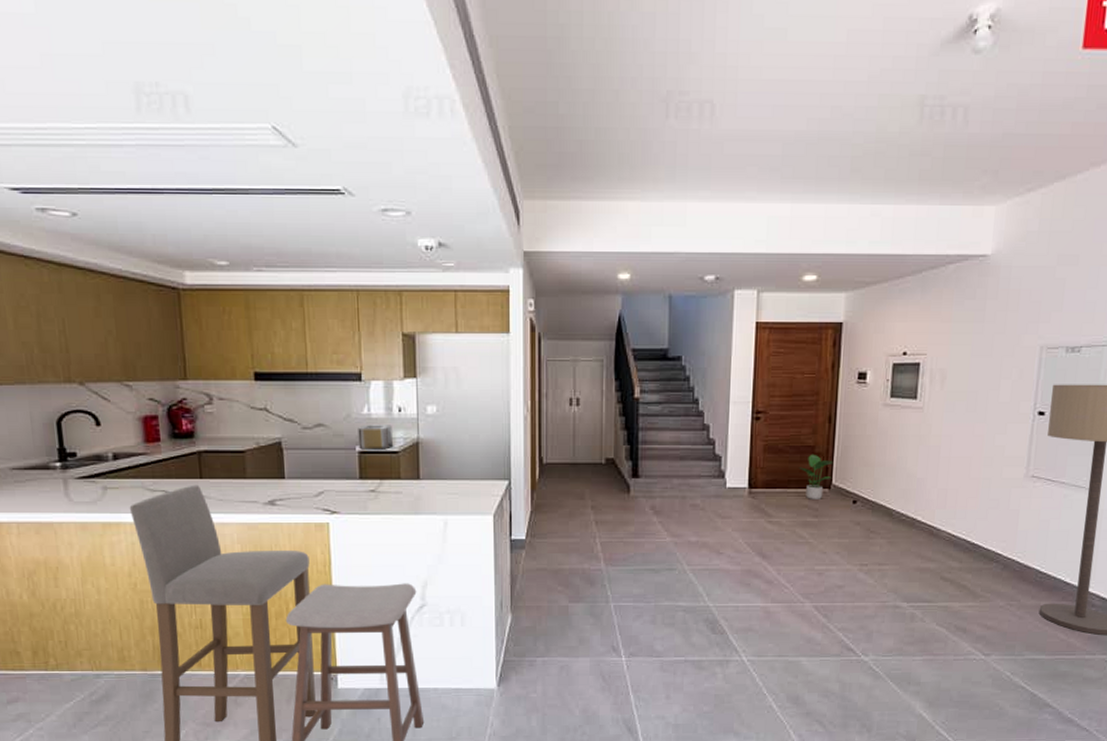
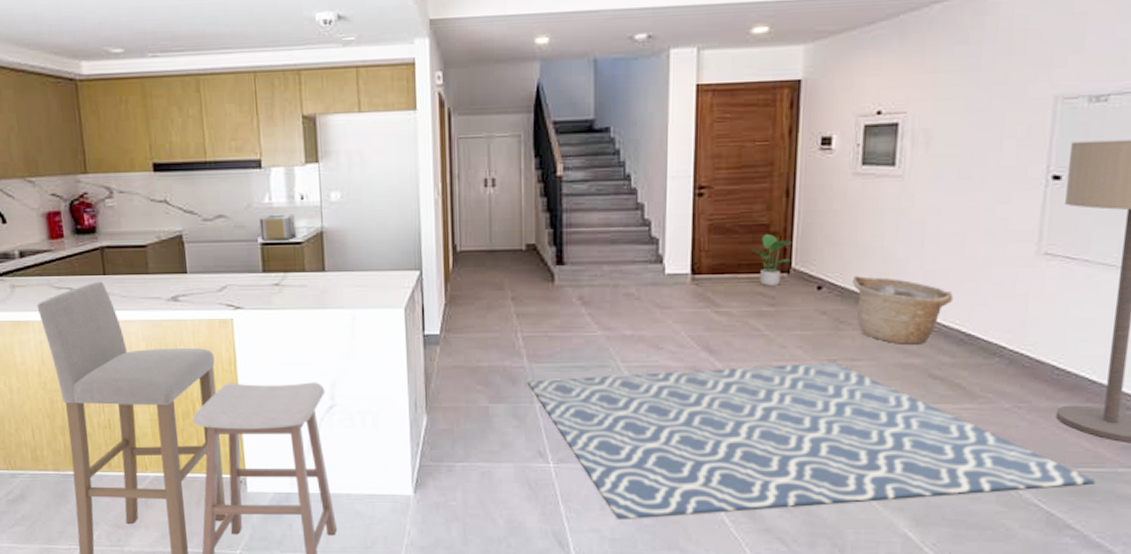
rug: none [604,566,1068,707] -> present [527,362,1095,519]
basket: none [881,492,961,551] -> present [852,276,953,345]

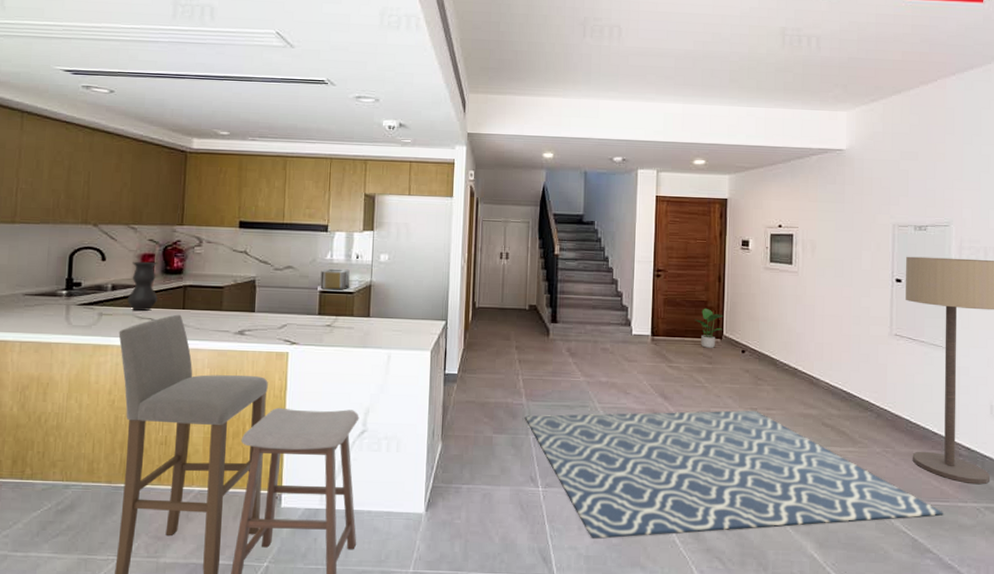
vase: none [37,220,73,281] -> present [127,261,158,312]
basket: present [852,276,953,345] -> none [766,344,836,399]

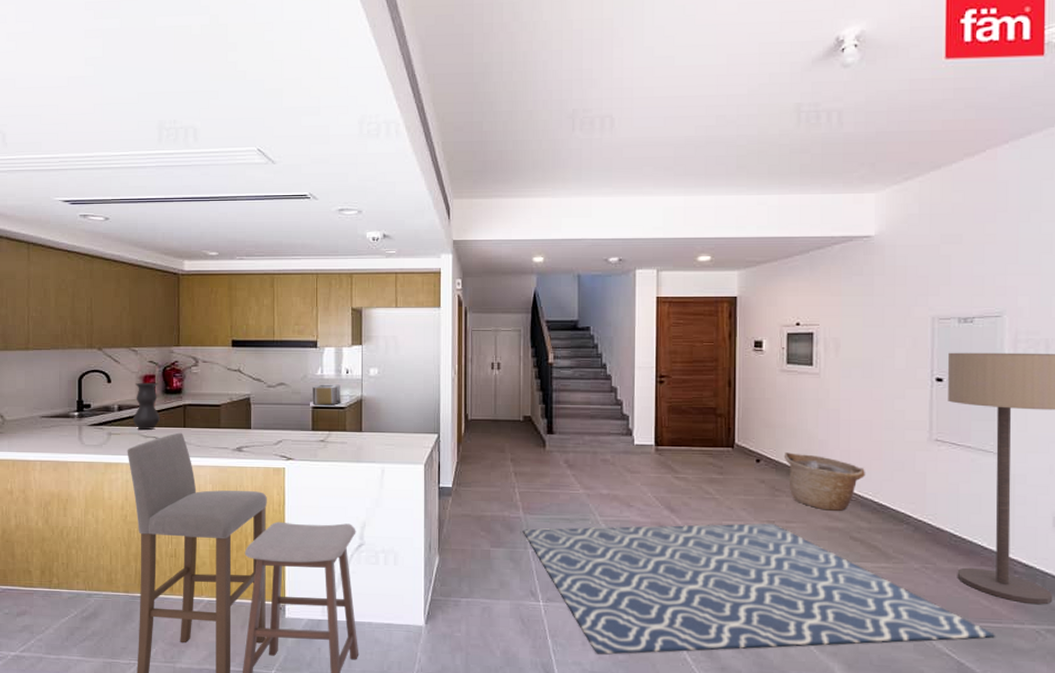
potted plant: present [695,308,724,349] -> none [703,415,735,459]
basket: none [766,344,836,399] -> present [783,452,865,511]

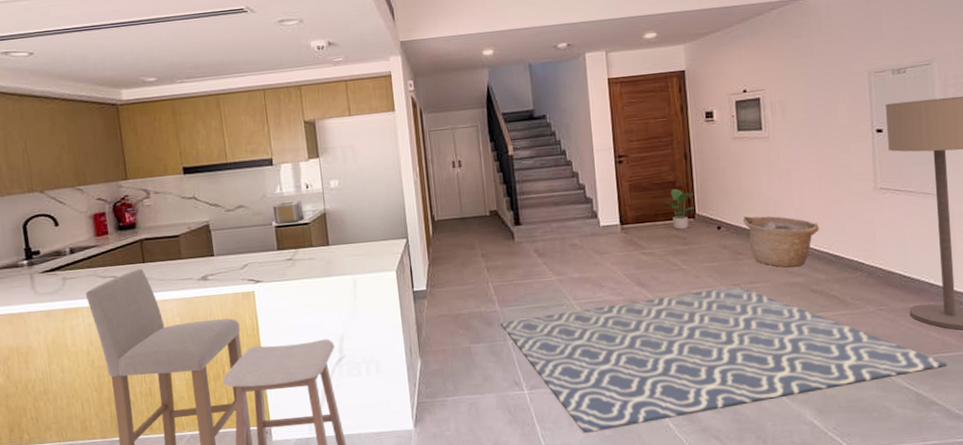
vase: present [132,382,160,431] -> none [85,219,117,272]
potted plant: none [703,415,735,459] -> present [664,188,694,230]

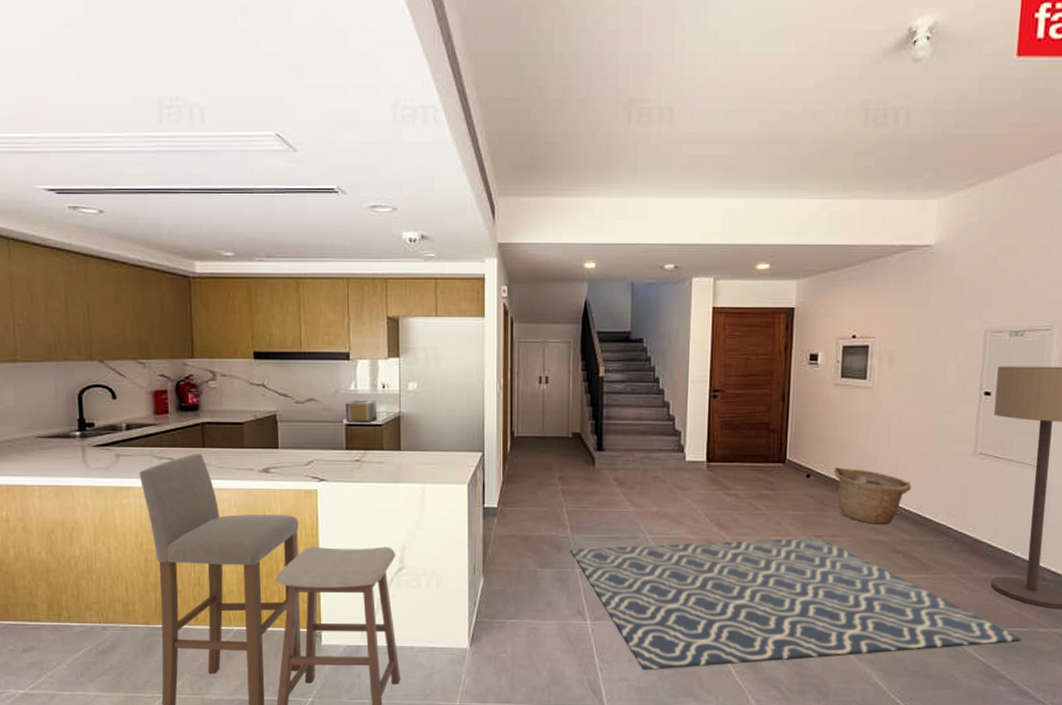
potted plant: present [664,188,694,230] -> none [755,430,787,474]

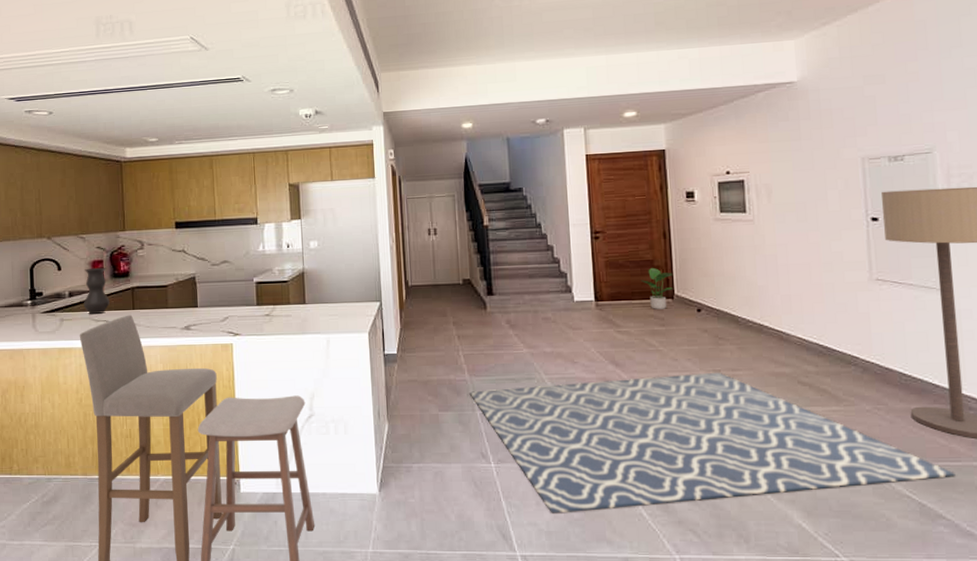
vase: none [143,398,175,451] -> present [83,267,110,315]
toaster: present [345,400,378,423] -> none [255,259,284,281]
potted plant: none [755,430,787,474] -> present [641,267,673,310]
basket: present [833,467,911,524] -> none [724,300,808,356]

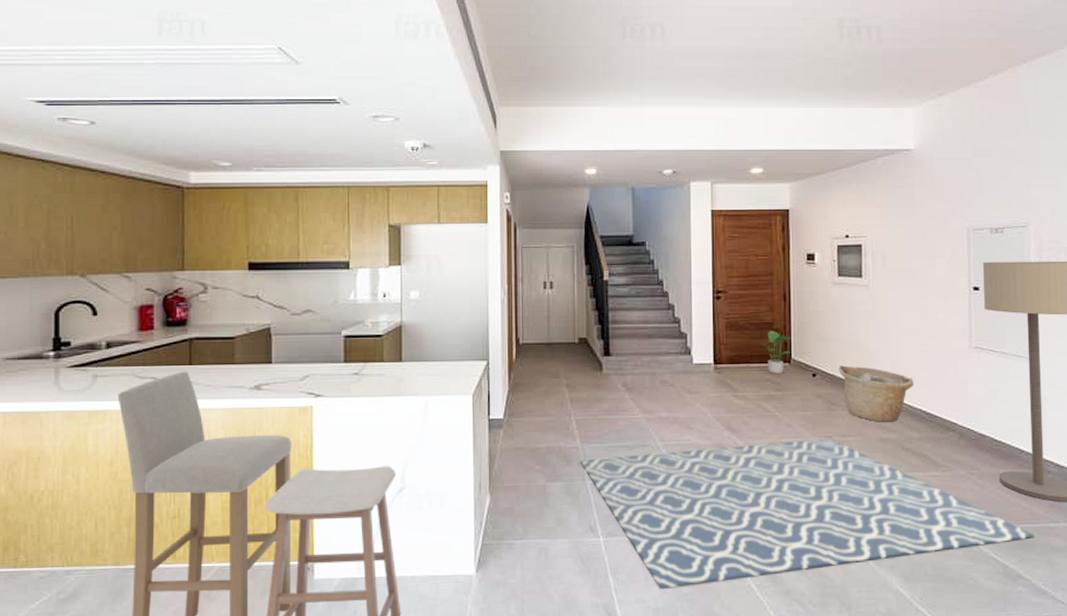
vase: present [83,267,110,315] -> none [124,313,160,371]
basket: none [724,300,808,356] -> present [838,365,914,422]

